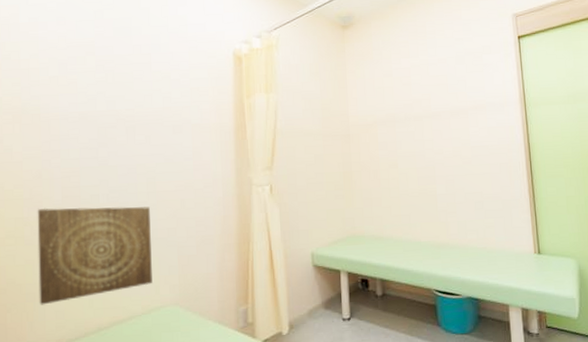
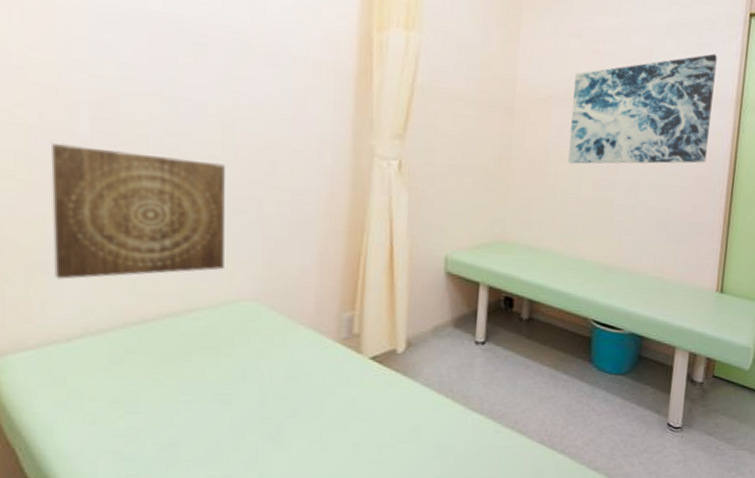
wall art: none [391,70,505,168] -> present [568,53,717,164]

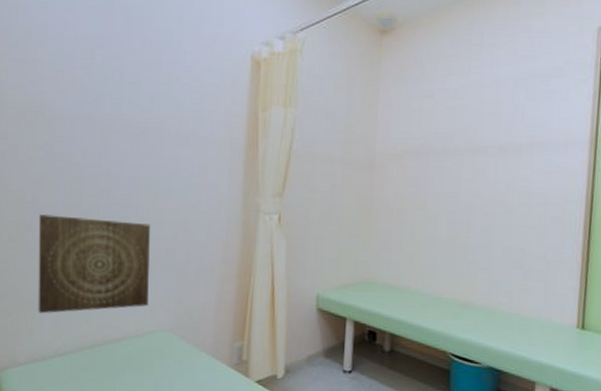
wall art: present [568,53,717,164] -> none [424,99,568,210]

